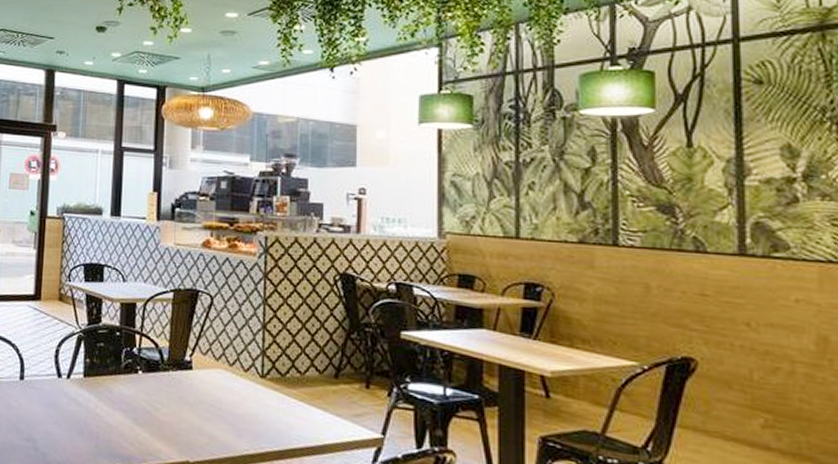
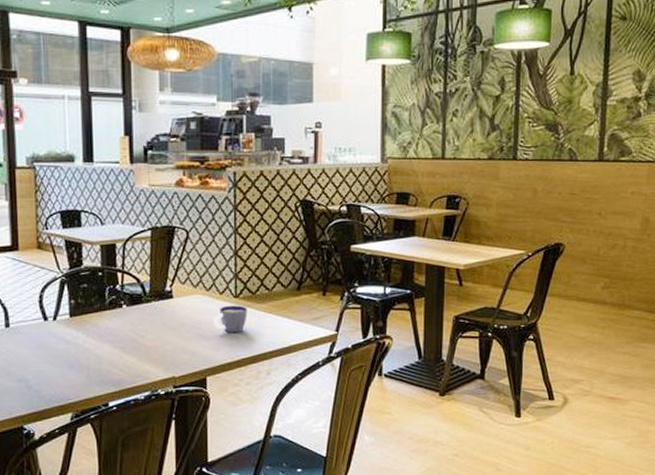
cup: none [235,385,275,420] -> present [213,305,247,334]

